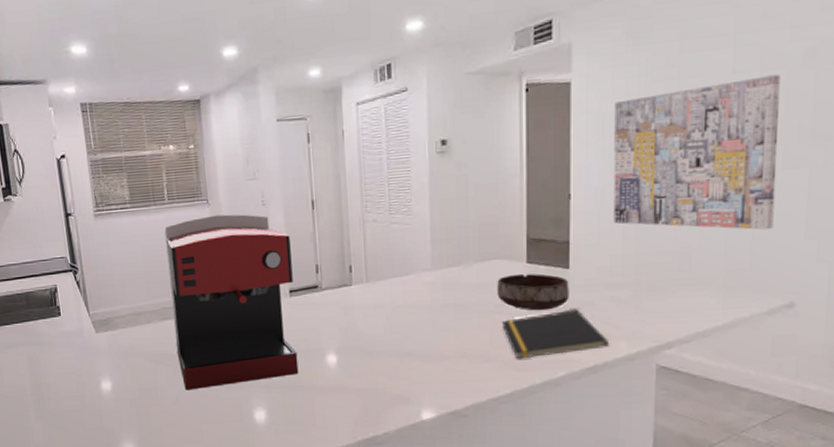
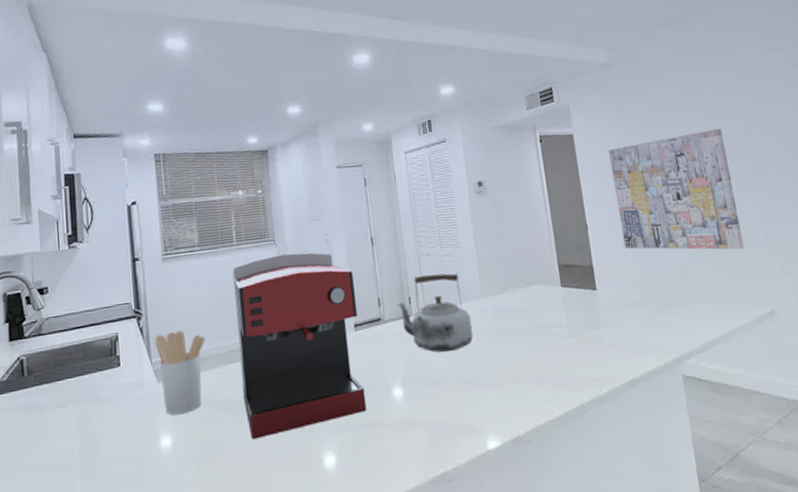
utensil holder: none [91,285,140,363] -> present [154,330,205,415]
kettle: none [335,241,418,324] -> present [396,272,474,353]
bowl: present [497,273,569,311] -> none [539,296,601,331]
notepad: present [501,310,610,359] -> none [547,328,641,379]

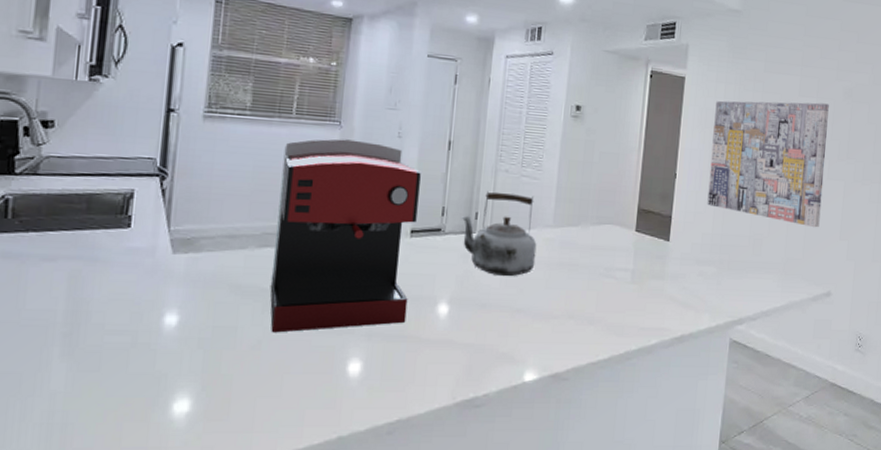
utensil holder: present [154,330,205,415] -> none [176,200,239,292]

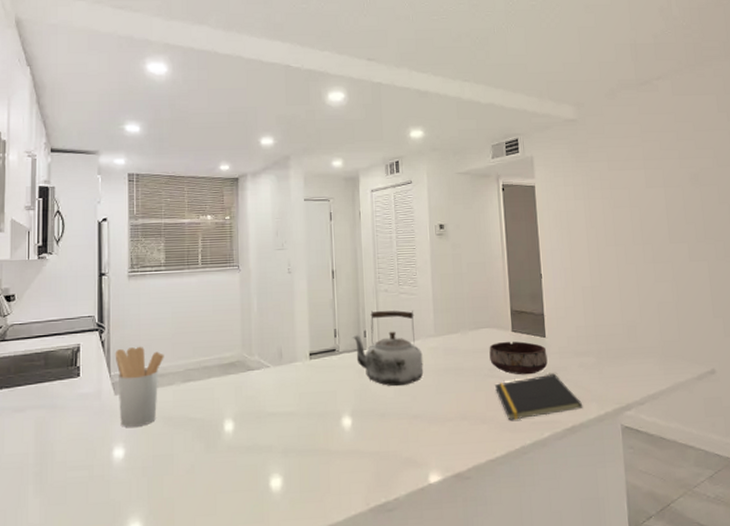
utensil holder: none [176,200,239,292] -> present [115,346,164,427]
coffee maker: present [270,139,421,333] -> none [195,280,316,457]
bowl: none [607,240,668,279] -> present [489,341,548,375]
notepad: none [608,280,696,324] -> present [494,374,583,421]
wall art: present [707,100,829,228] -> none [568,191,691,309]

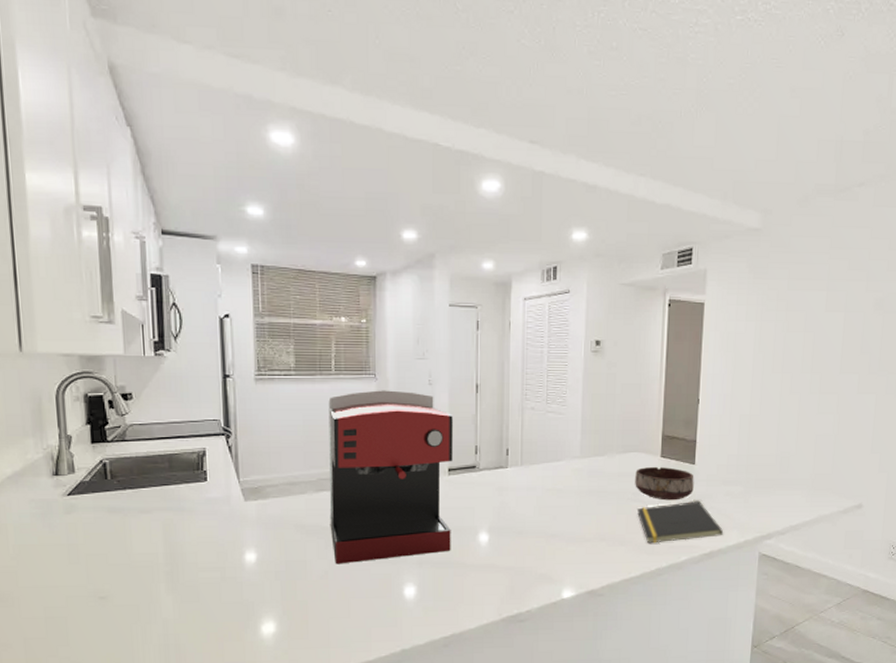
utensil holder: present [115,346,164,427] -> none [243,453,296,533]
coffee maker: none [195,280,316,457] -> present [328,390,453,564]
kettle: present [352,310,424,387] -> none [493,428,566,506]

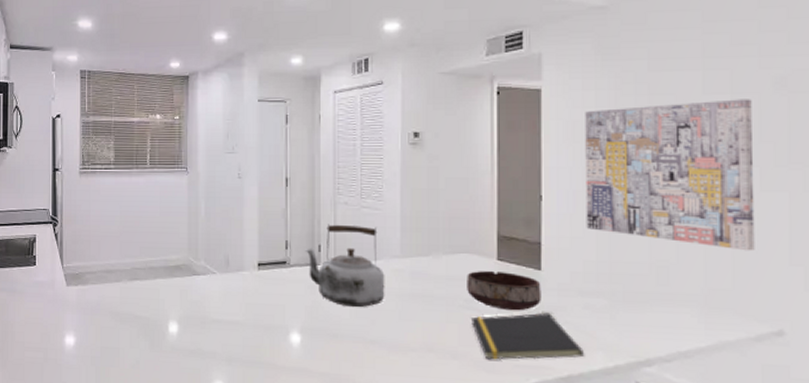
coffee maker: present [328,390,453,564] -> none [142,183,262,355]
kettle: none [493,428,566,506] -> present [304,224,385,308]
wall art: none [731,316,859,443] -> present [585,99,755,251]

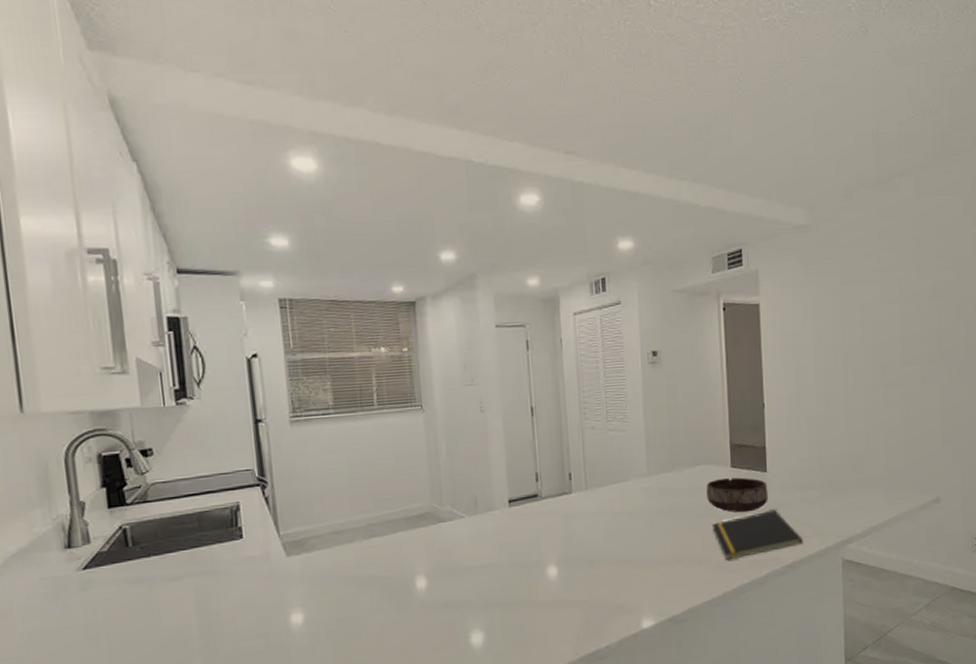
kettle: present [304,224,385,308] -> none [555,448,636,532]
wall art: present [585,99,755,251] -> none [795,306,920,436]

